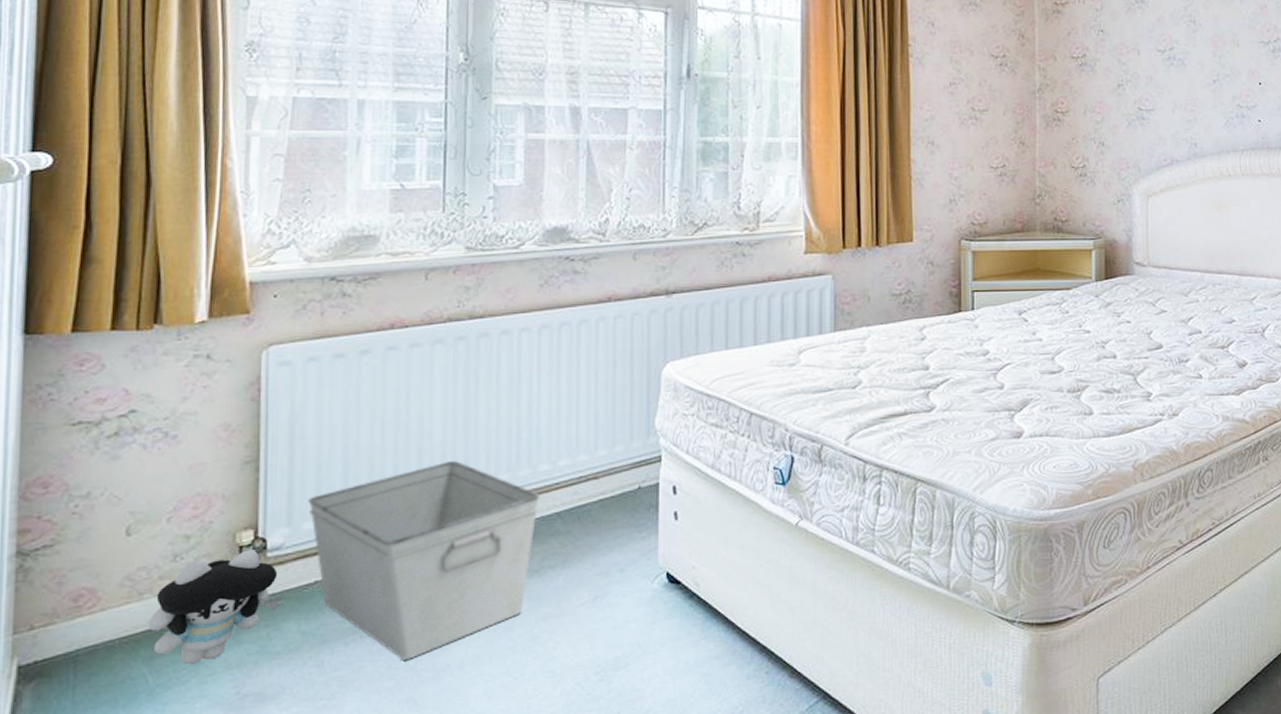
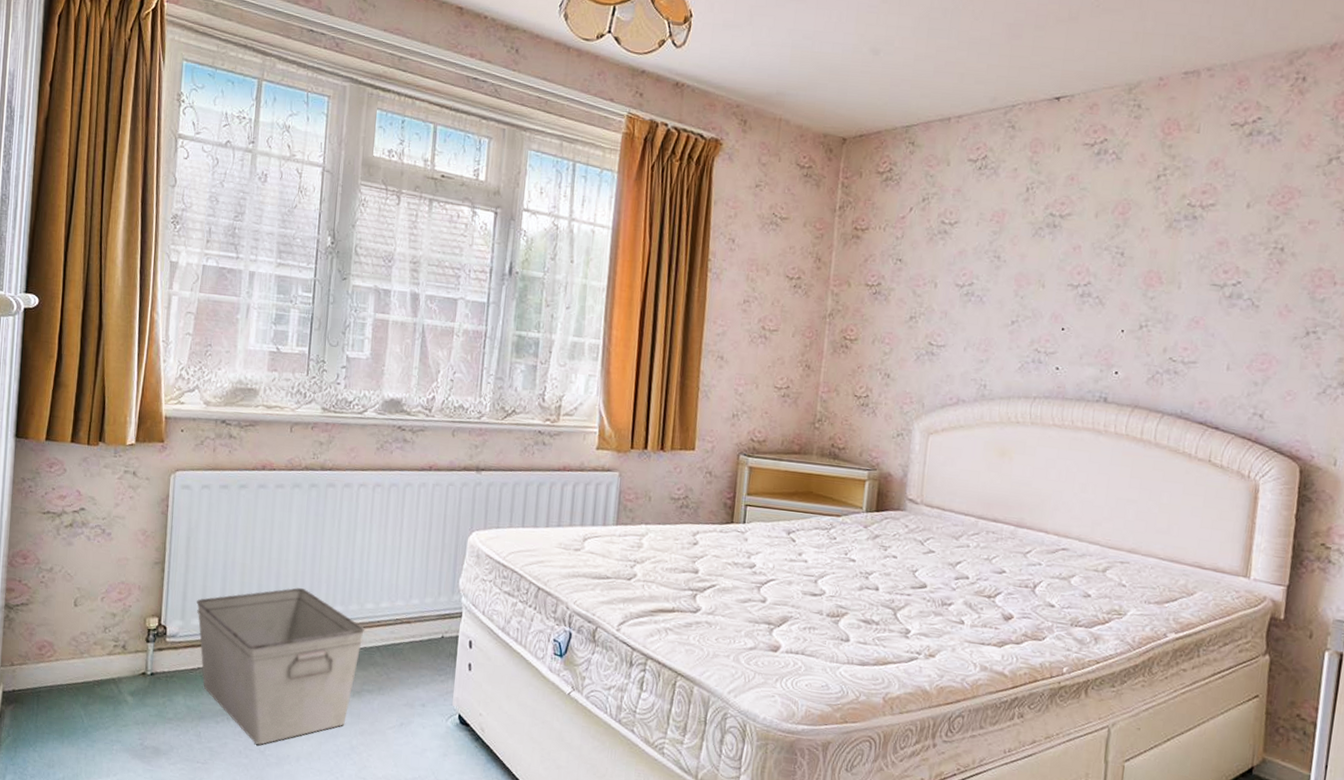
plush toy: present [148,549,282,665] -> none [86,633,175,716]

